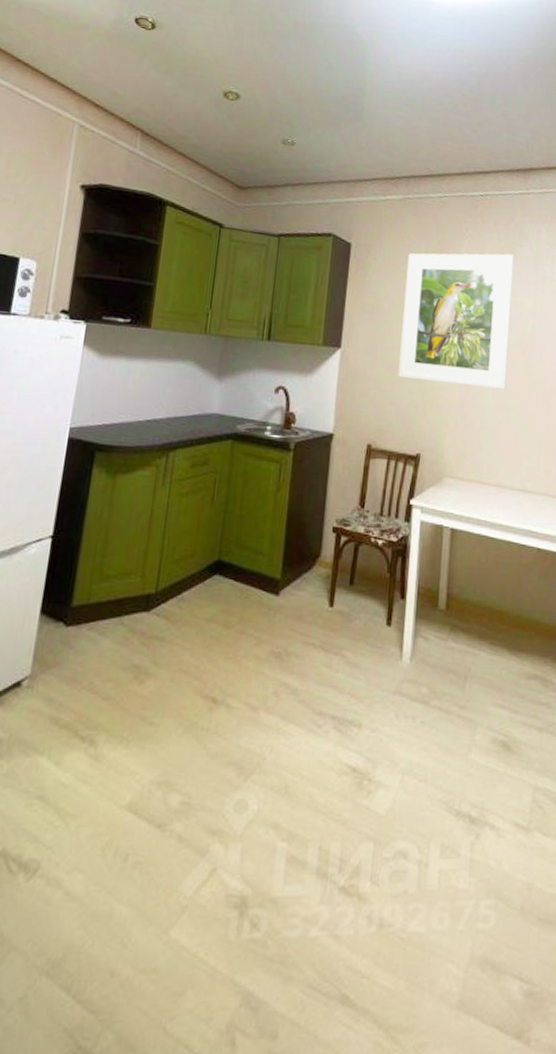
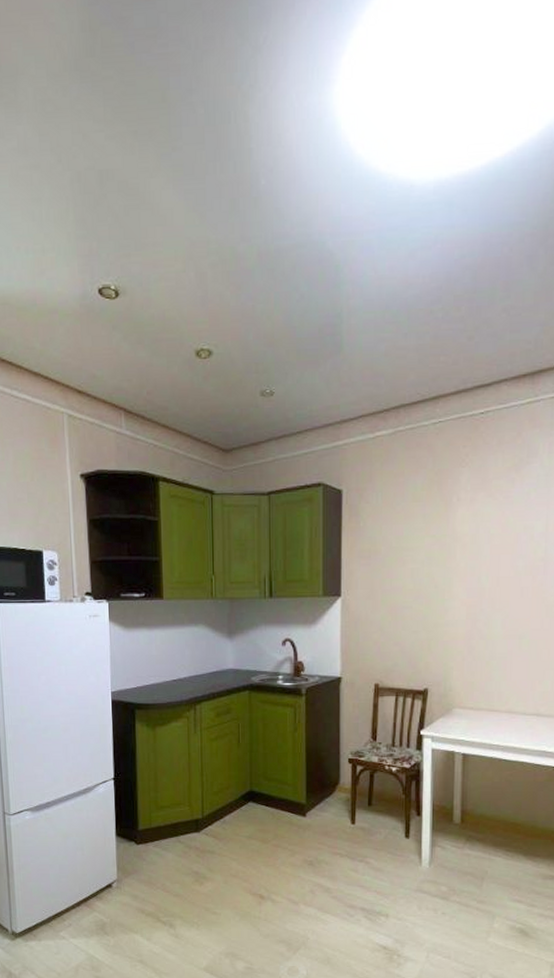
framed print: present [398,253,514,390] -> none [401,474,522,619]

